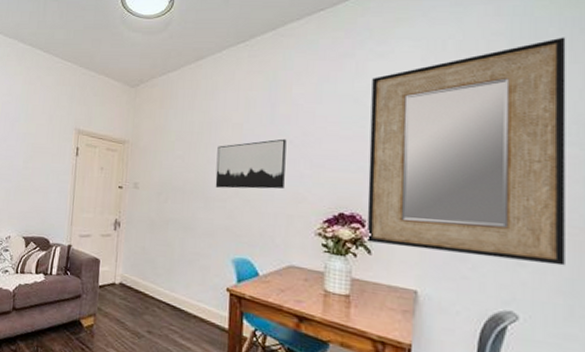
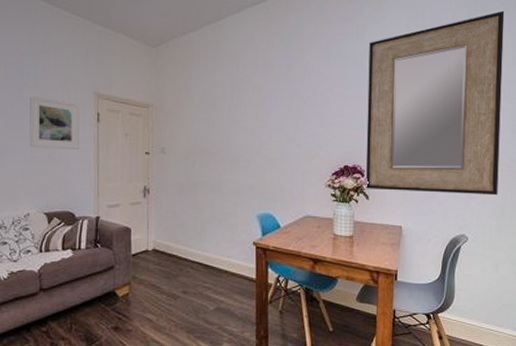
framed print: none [16,131,62,180] -> present [29,96,80,149]
wall art: present [215,138,287,189] -> none [239,99,301,149]

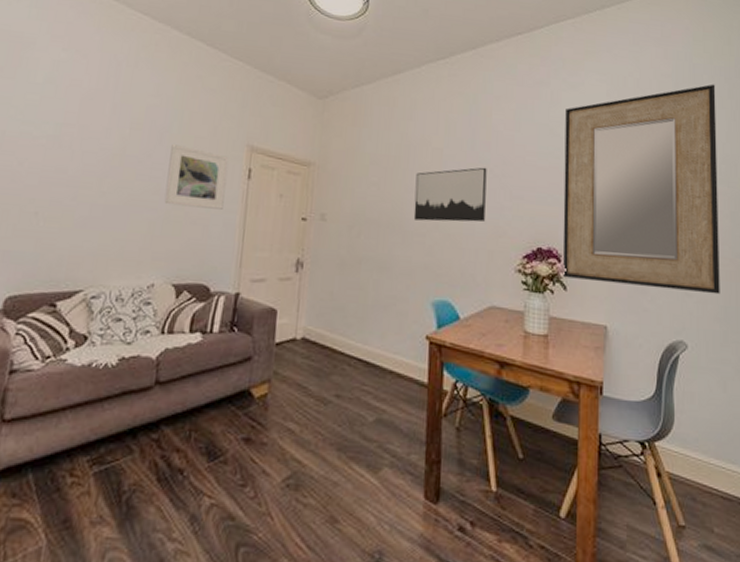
wall art: none [239,99,301,149] -> present [413,167,487,222]

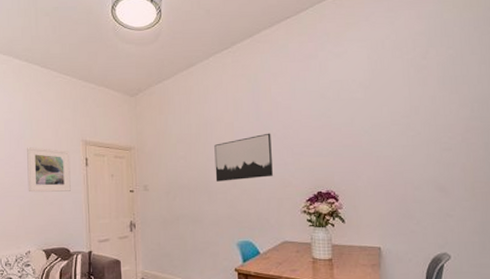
home mirror: present [563,84,720,295] -> none [333,34,477,213]

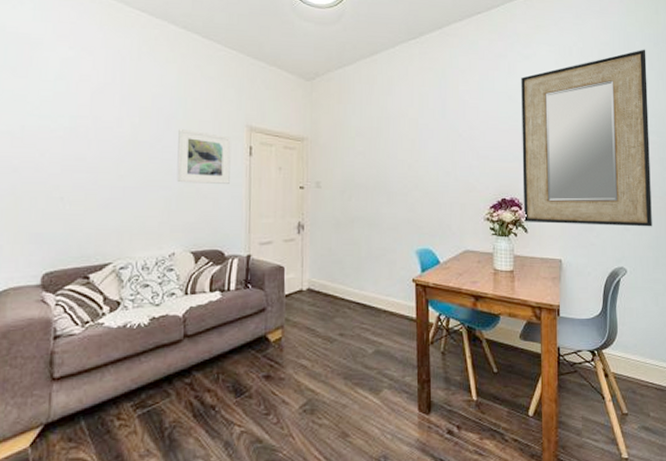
wall art: present [214,133,273,182] -> none [396,132,457,182]
home mirror: none [333,34,477,213] -> present [521,49,652,227]

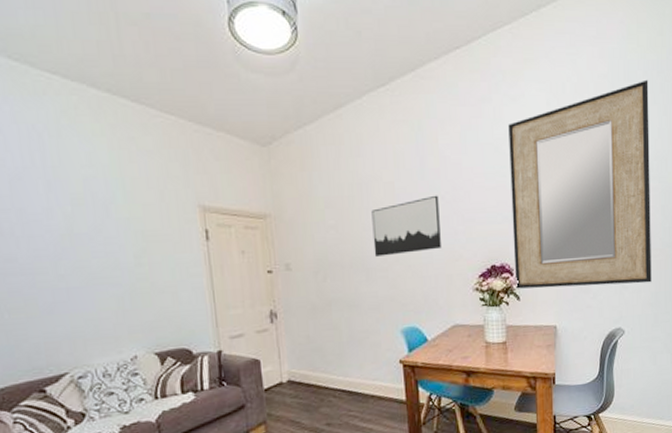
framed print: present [176,129,231,184] -> none [120,215,188,278]
wall art: none [396,132,457,182] -> present [371,195,441,257]

